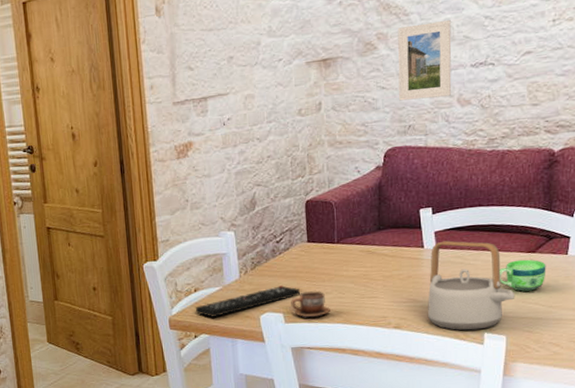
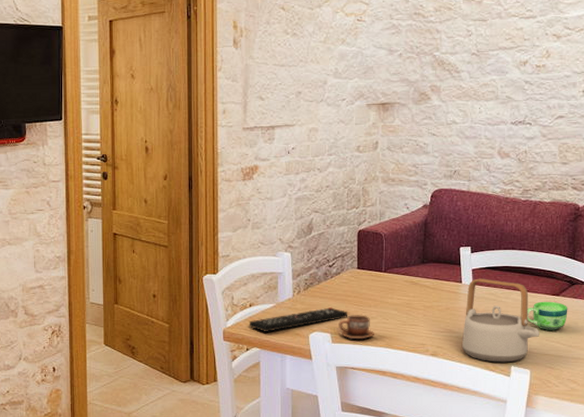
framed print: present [397,20,452,101] -> none [447,81,496,148]

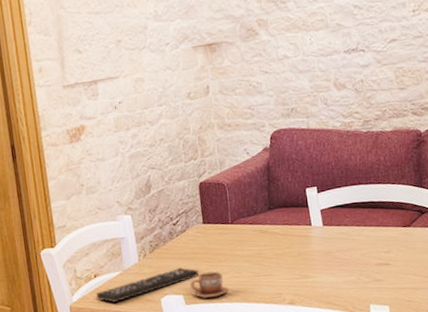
teapot: present [462,278,540,363] -> none [318,217,395,303]
cup: present [527,301,568,330] -> none [380,233,421,264]

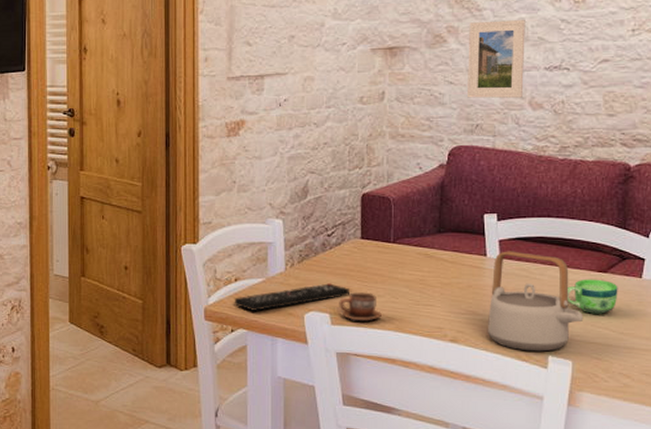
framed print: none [276,9,328,85] -> present [468,20,525,98]
teapot: none [318,217,395,303] -> present [488,251,584,352]
cup: none [380,233,421,264] -> present [568,279,618,314]

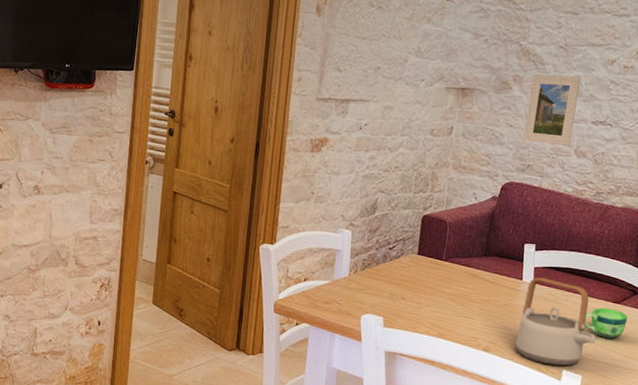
remote control: present [234,283,349,312] -> none [301,290,403,310]
cup: present [339,292,383,322] -> none [392,300,429,327]

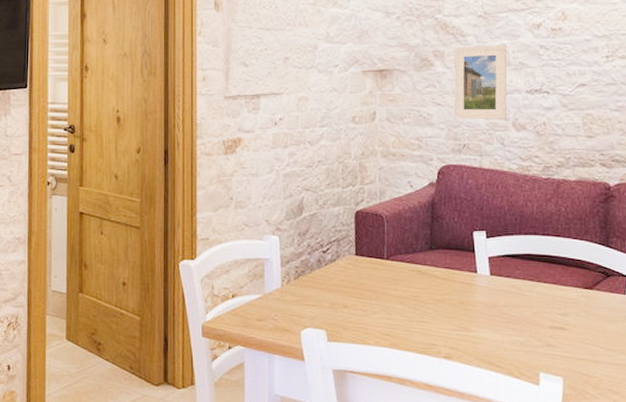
teapot: present [515,277,596,366] -> none [480,268,572,368]
cup: present [585,307,628,339] -> none [556,295,604,330]

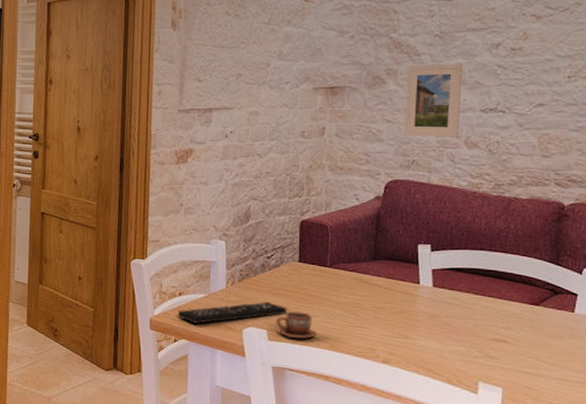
remote control: none [231,300,345,329] -> present [177,301,286,325]
cup: none [335,309,378,338] -> present [276,311,318,339]

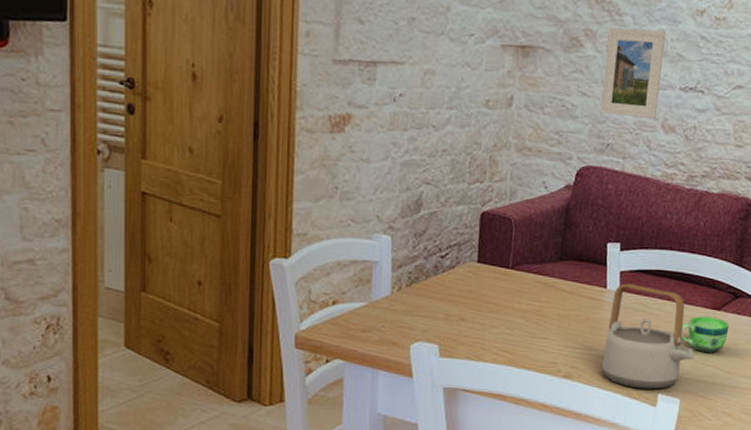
remote control: present [177,301,286,325] -> none [330,310,462,341]
cup: present [276,311,318,339] -> none [449,322,496,354]
teapot: none [419,280,515,378] -> present [602,283,695,390]
cup: none [499,310,550,345] -> present [681,316,729,352]

